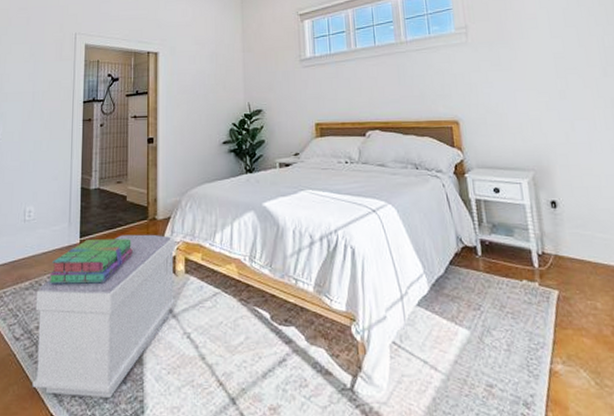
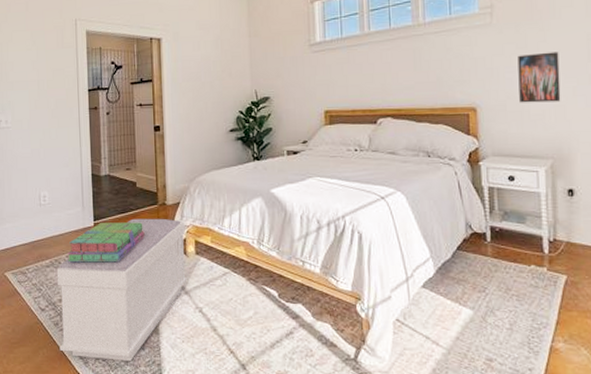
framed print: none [493,69,536,117] -> present [517,52,561,103]

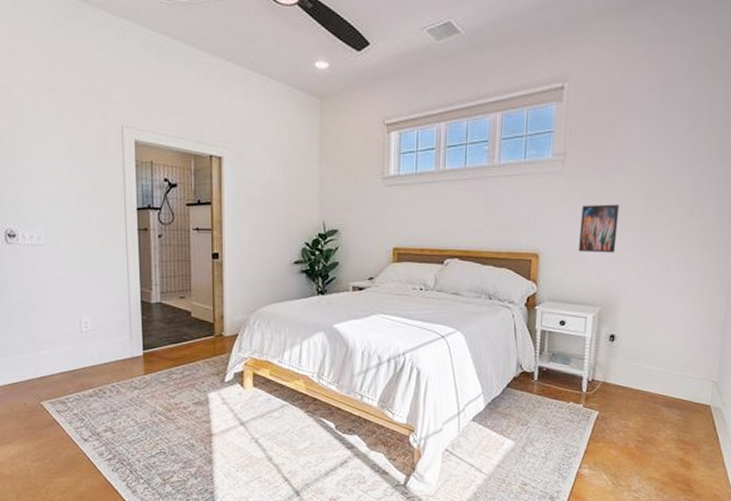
bench: present [56,218,187,361] -> none [101,349,244,489]
stack of books: present [66,222,145,263] -> none [112,352,199,393]

